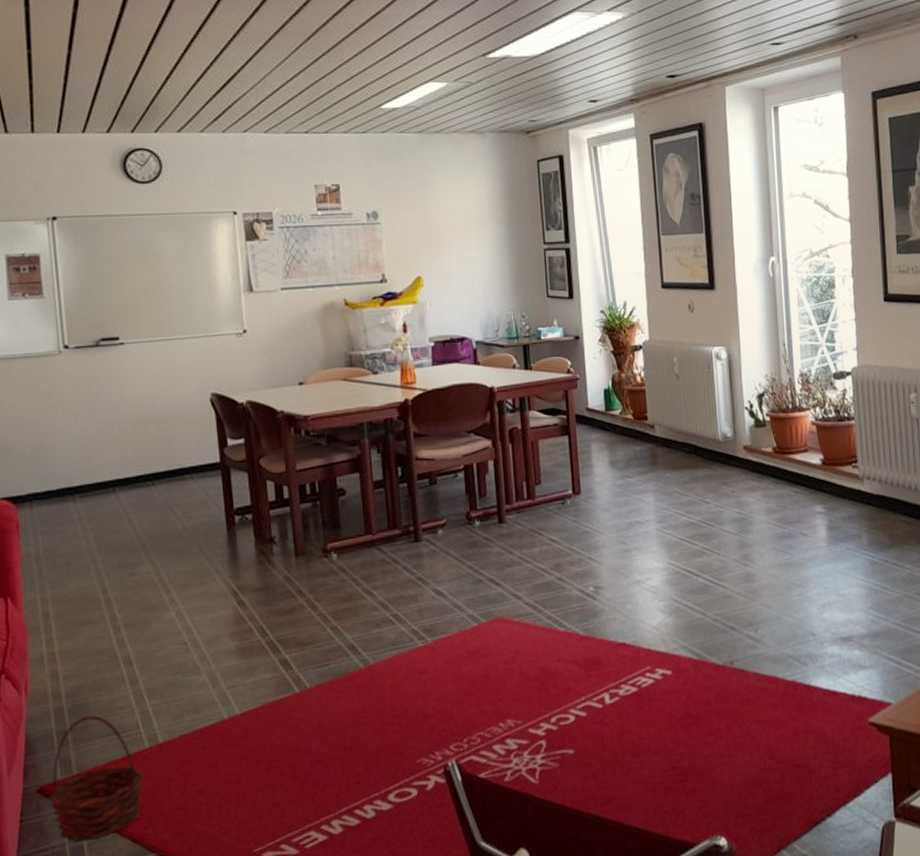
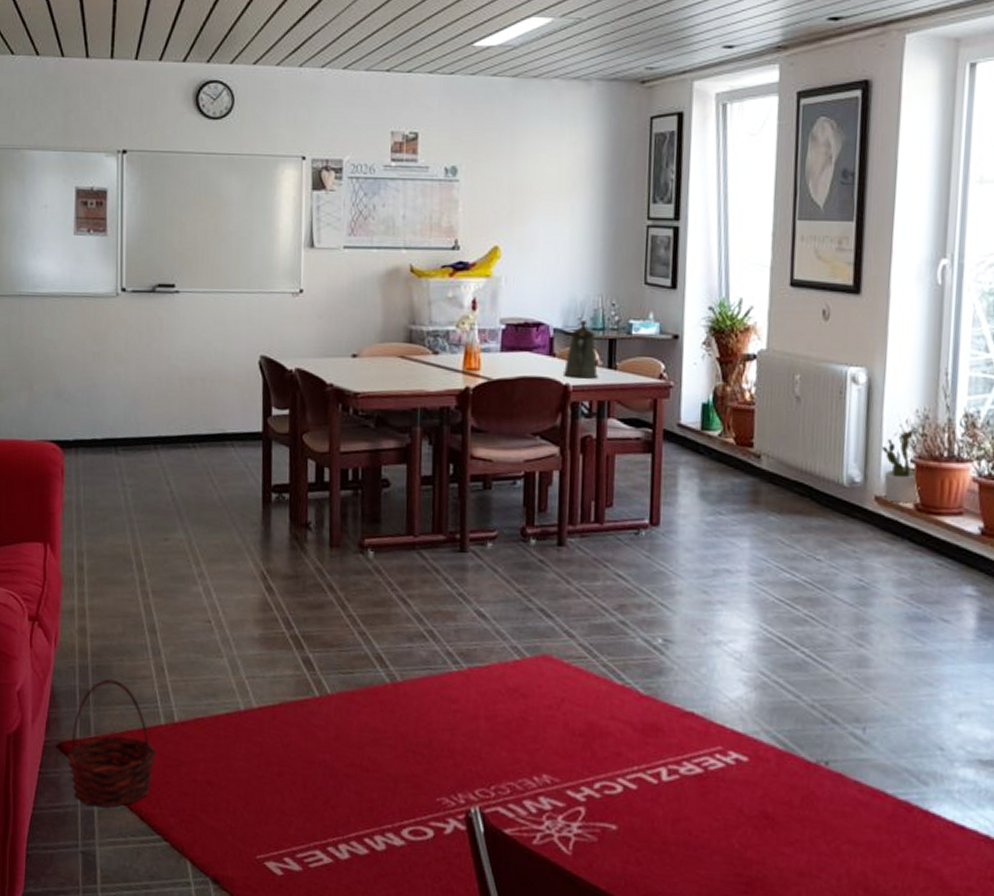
coffee pot: none [488,331,517,381] -> present [564,319,598,379]

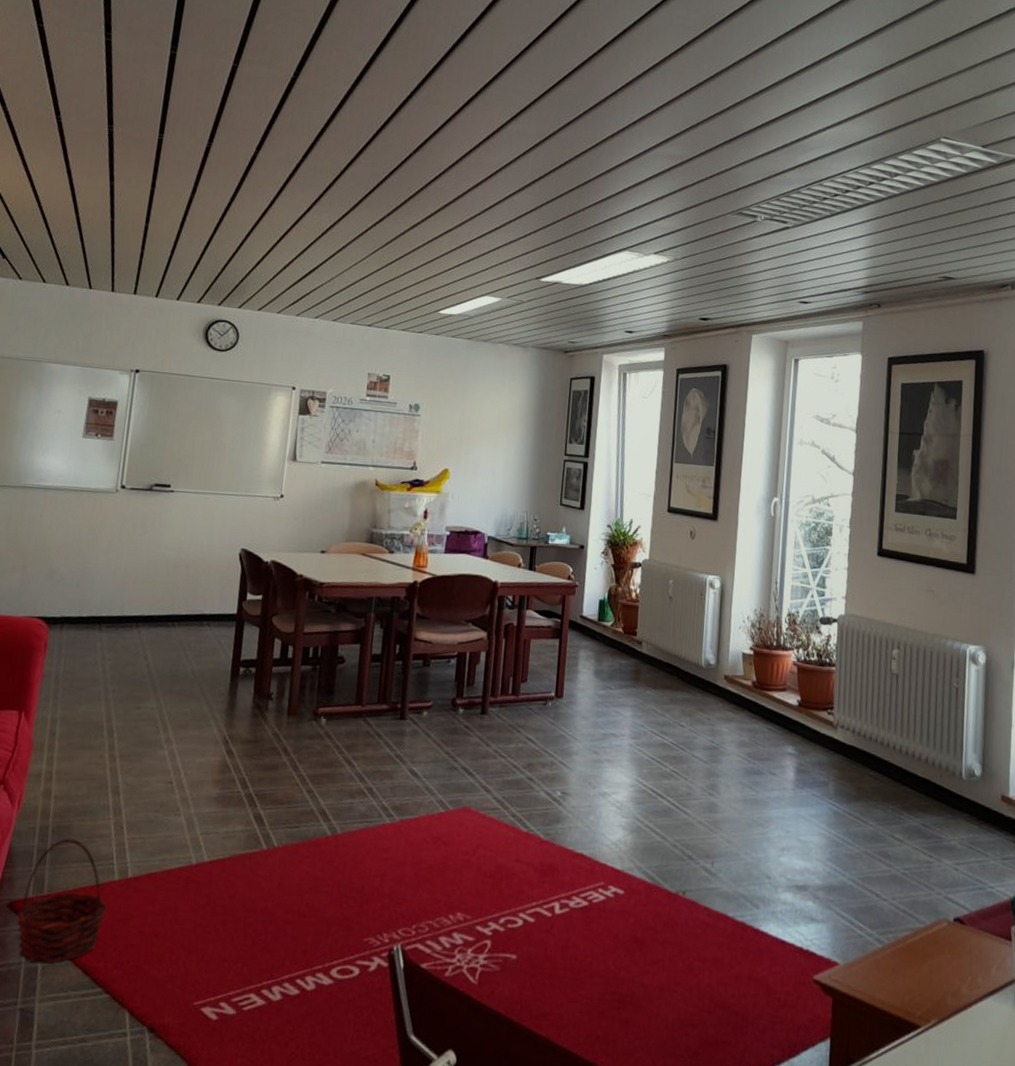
coffee pot: present [564,319,598,379] -> none [494,530,521,578]
cactus: present [882,427,920,503] -> none [730,623,757,681]

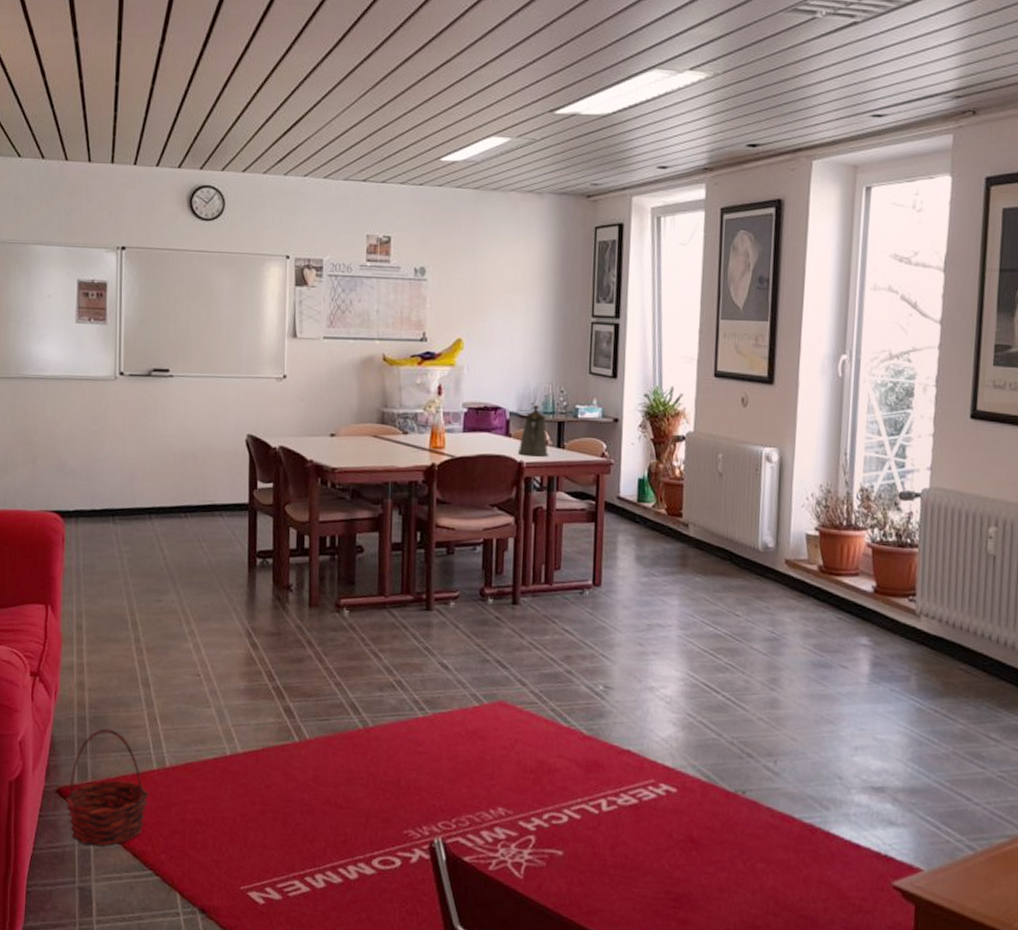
coffee pot: none [494,530,521,578] -> present [518,404,548,457]

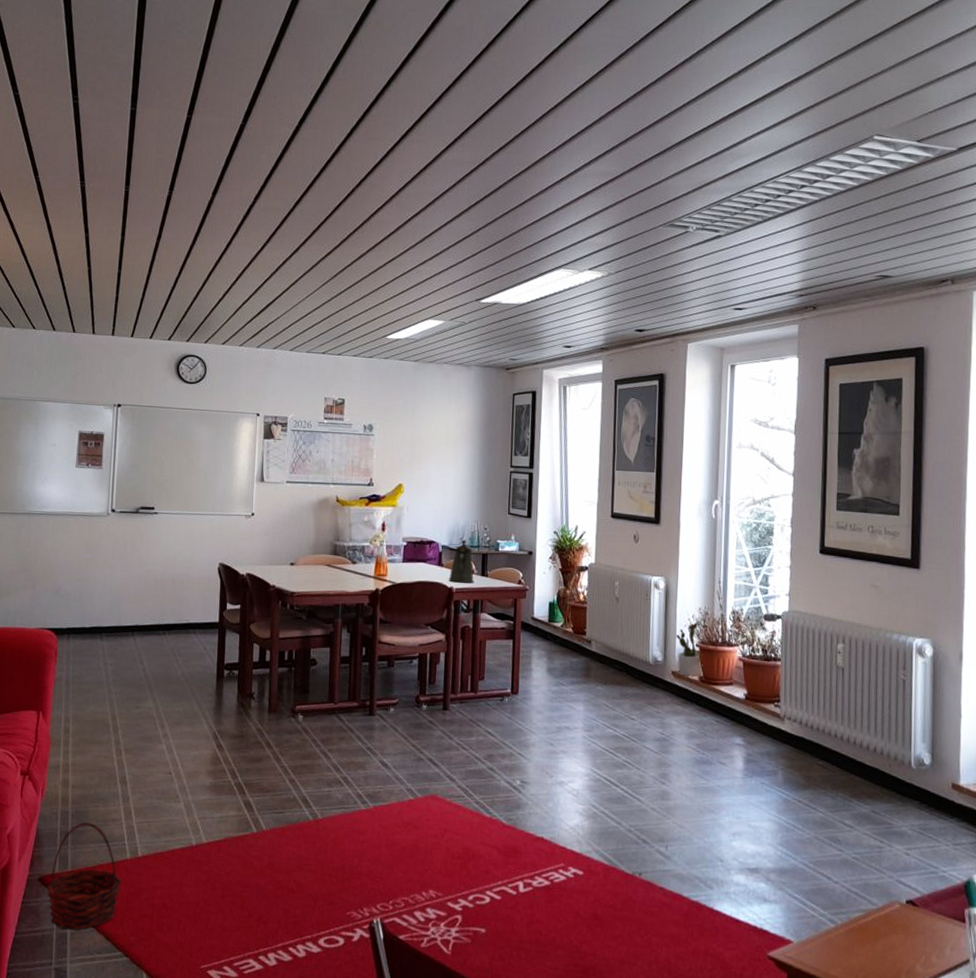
cactus: none [792,500,823,566] -> present [676,621,703,676]

